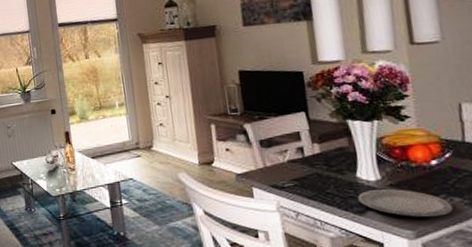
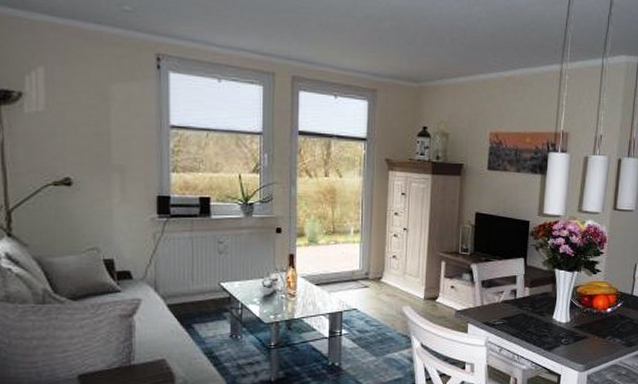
plate: present [357,189,454,217] -> none [550,330,614,354]

